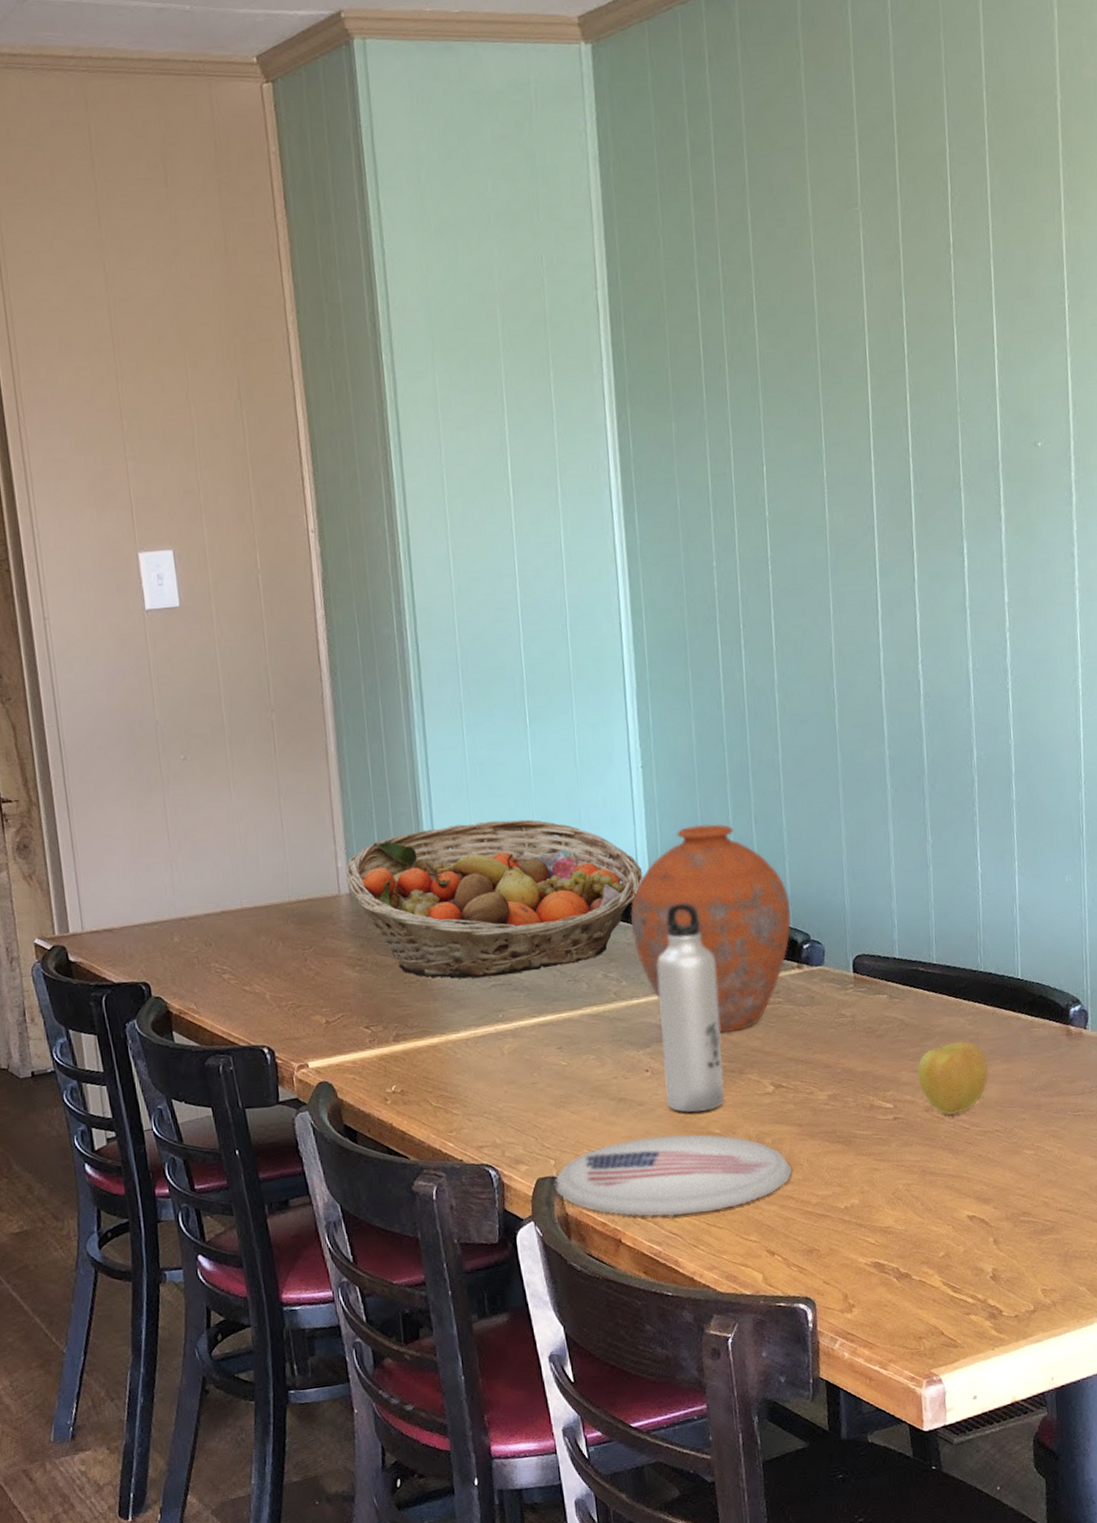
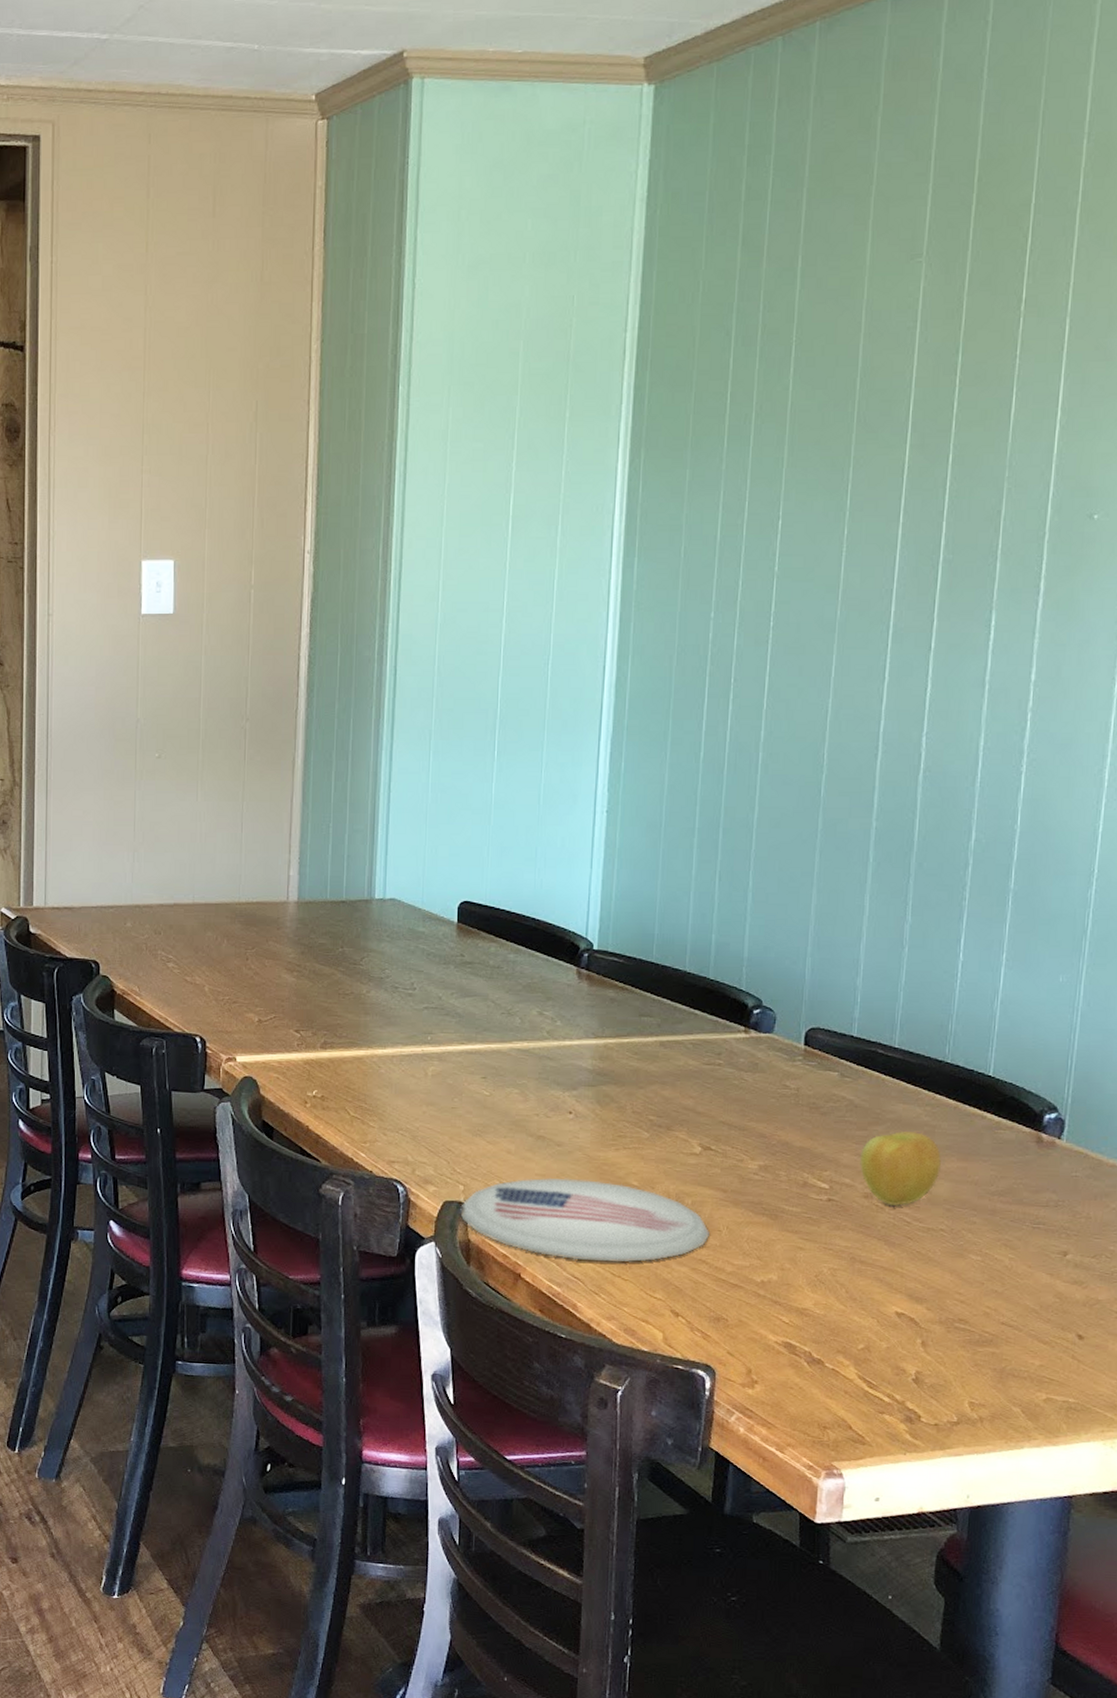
fruit basket: present [345,819,643,979] -> none [296,848,593,1000]
vase: present [630,824,791,1034] -> none [574,875,746,1087]
water bottle: present [657,903,725,1114] -> none [587,951,657,1162]

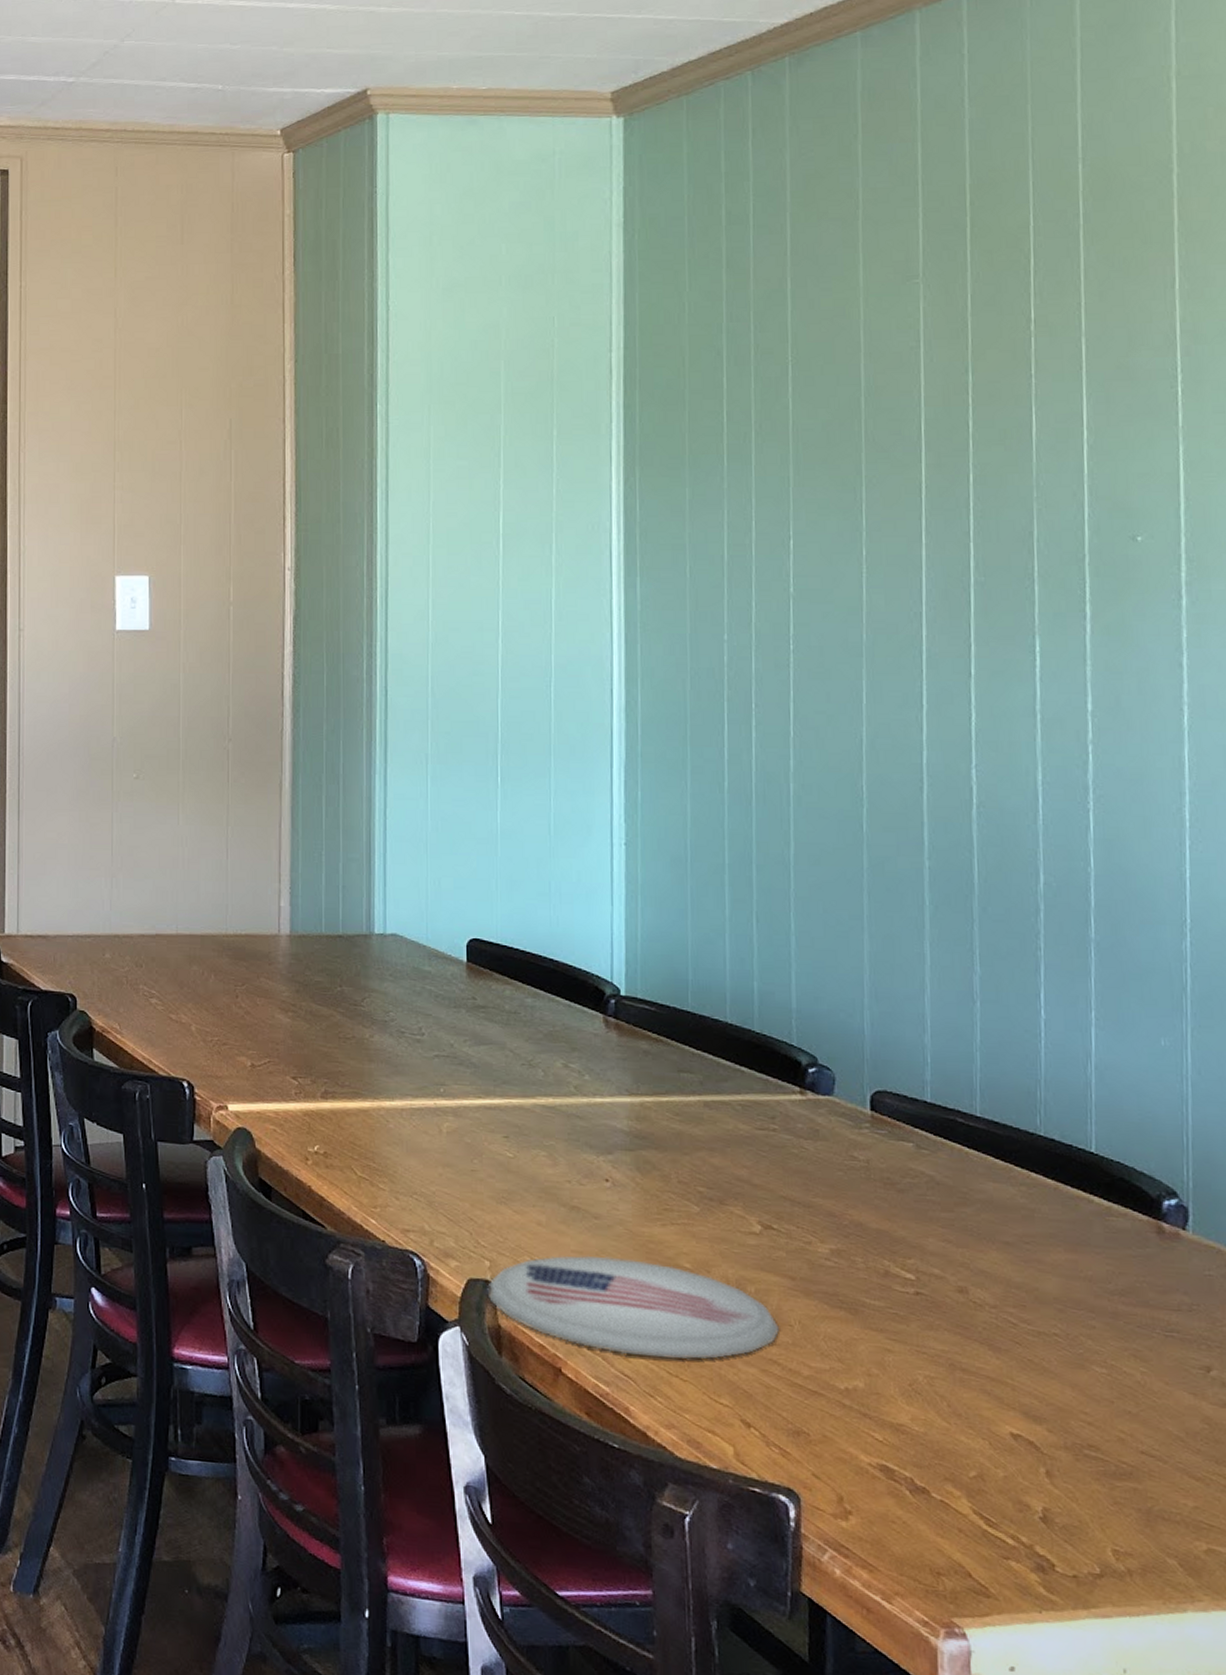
apple: present [859,1131,942,1207] -> none [947,1214,1047,1305]

